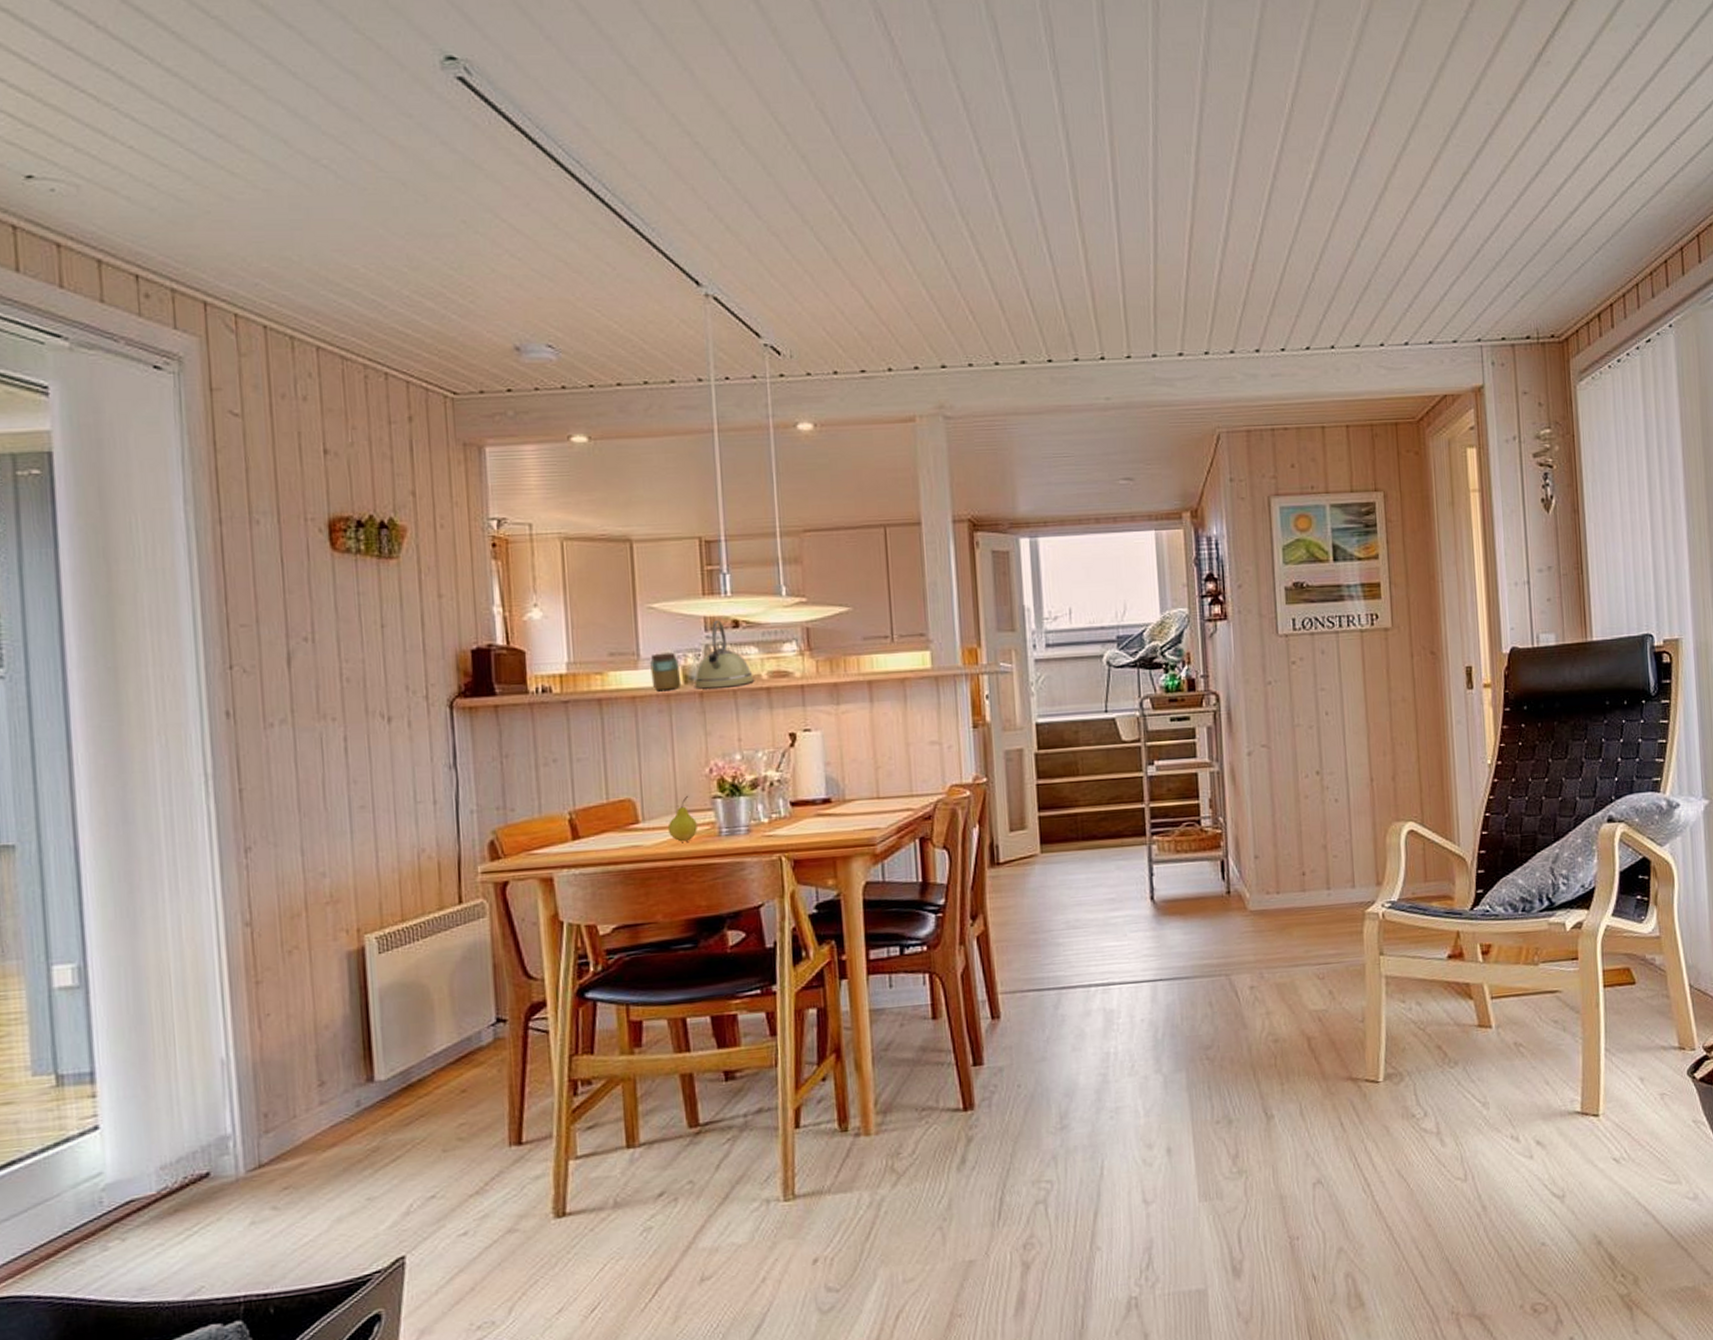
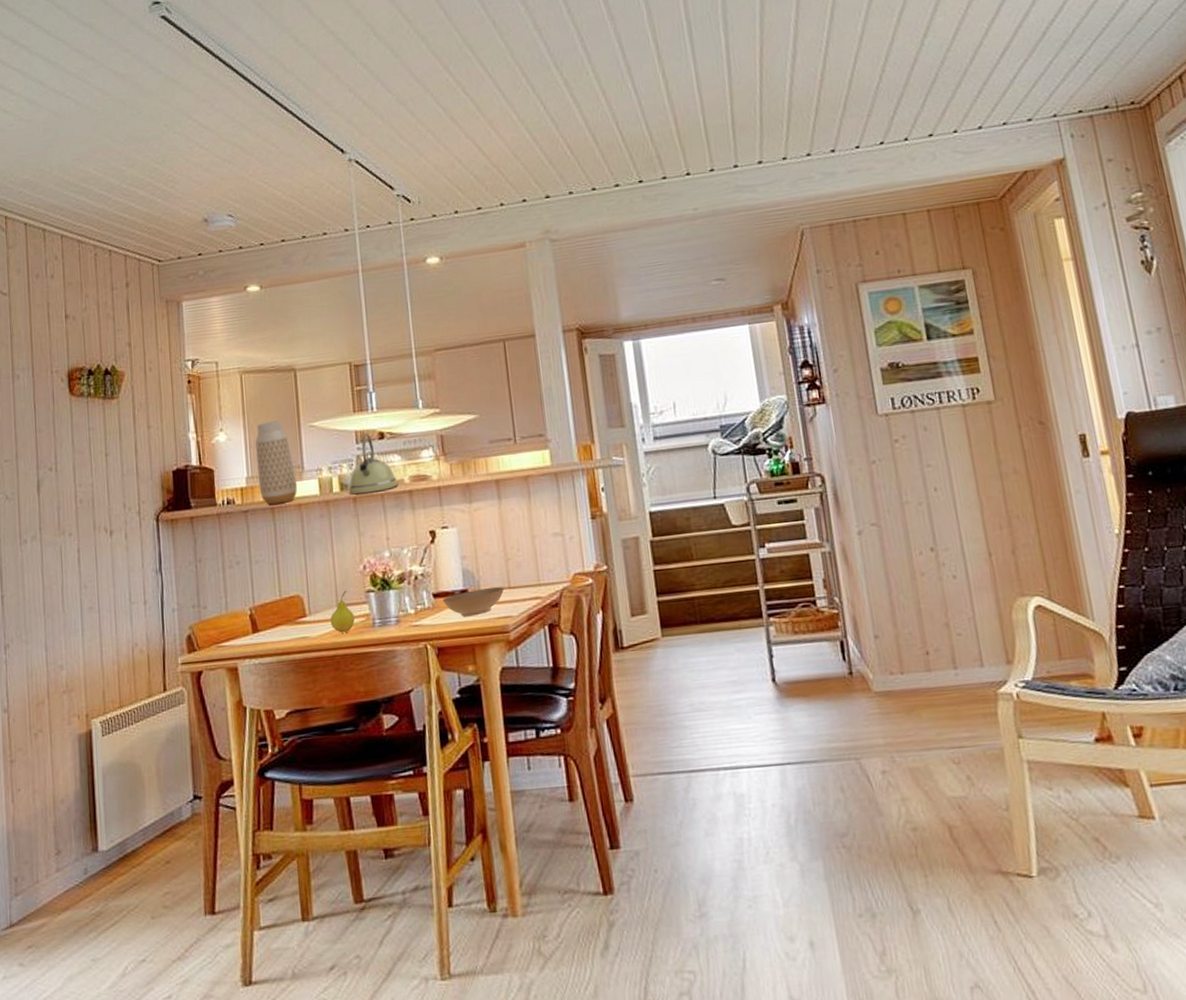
vase: none [578,599,631,696] -> present [255,420,297,505]
peanut butter: present [650,652,682,690] -> none [312,464,338,498]
bowl: none [801,797,873,828] -> present [442,587,505,617]

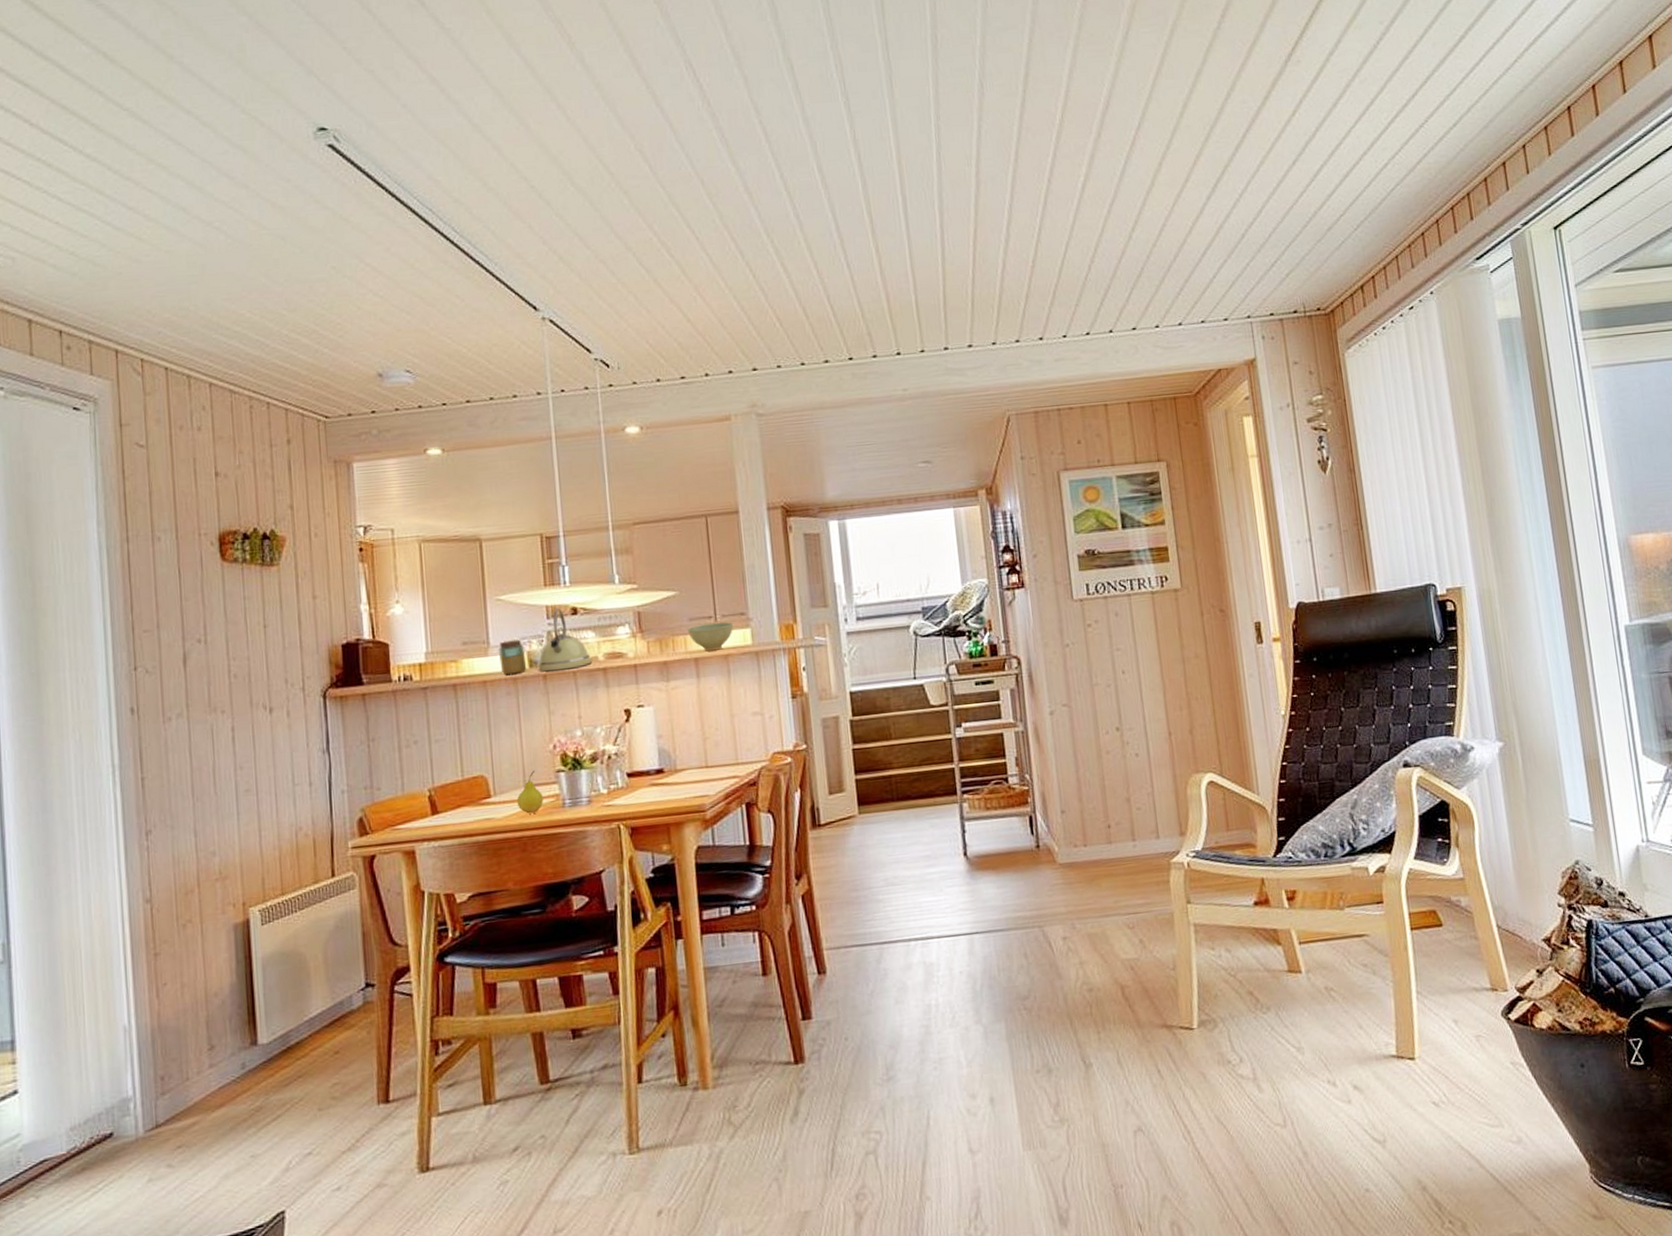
vase: present [255,420,297,505] -> none [435,593,482,682]
peanut butter: none [312,464,338,498] -> present [499,639,527,675]
bowl: present [442,587,505,617] -> none [637,766,702,797]
bowl: none [487,443,533,473] -> present [686,622,734,651]

